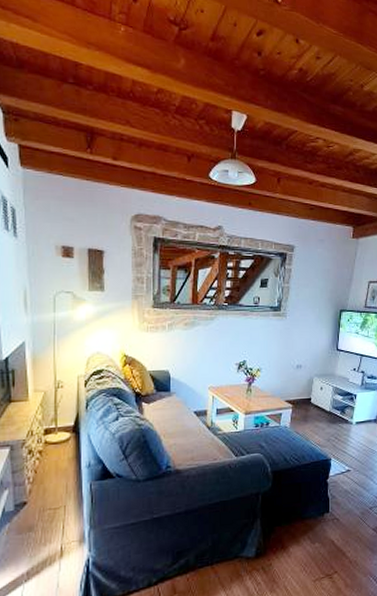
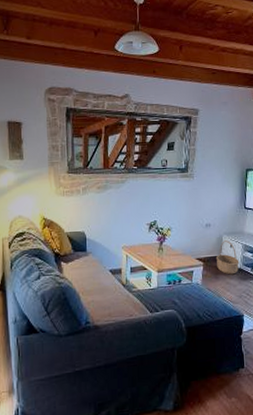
basket: none [306,382,329,418] -> present [216,240,239,275]

